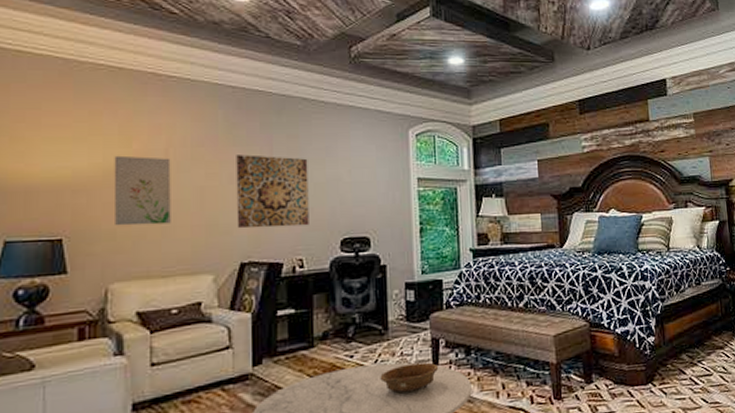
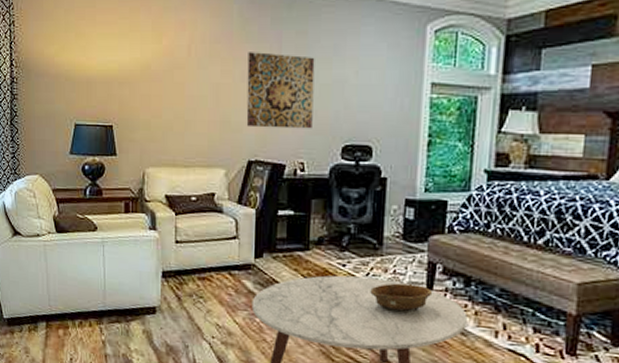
wall art: present [113,155,171,226] -> none [148,51,193,118]

